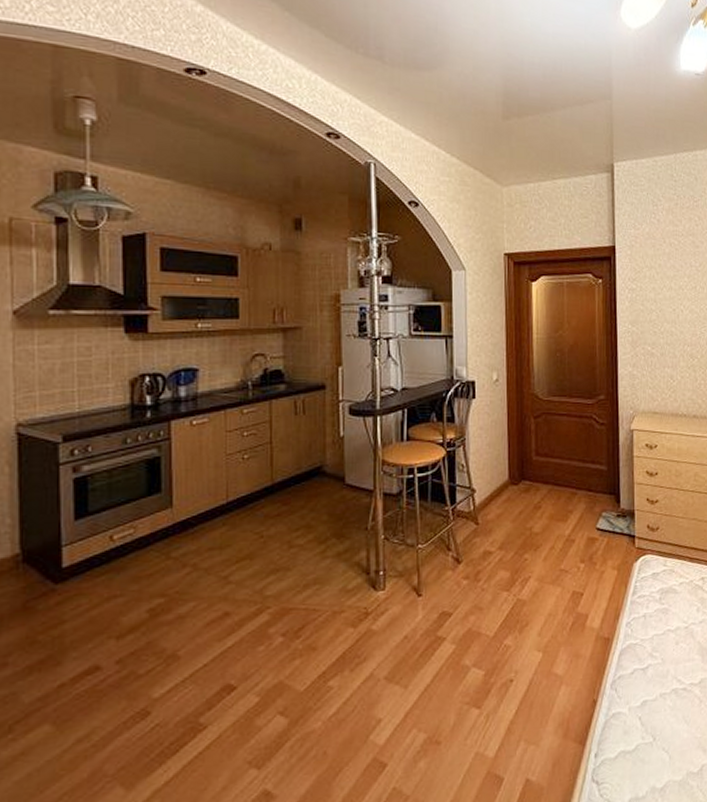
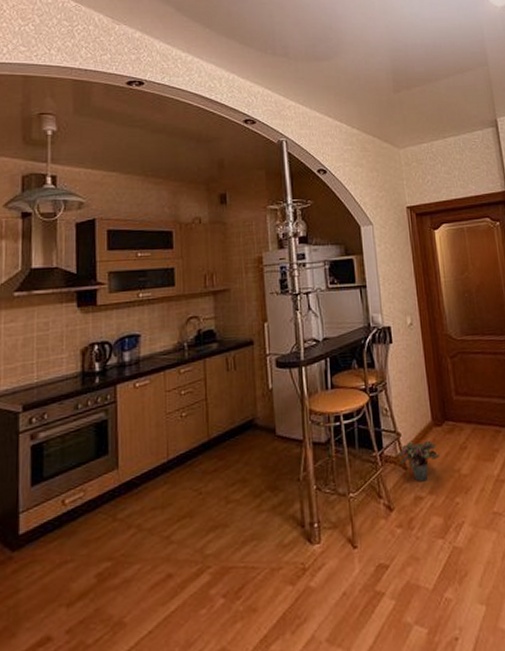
potted plant: none [467,497,513,538] -> present [395,440,440,482]

